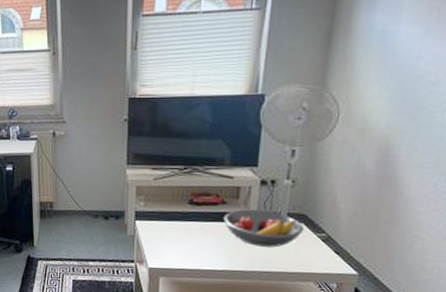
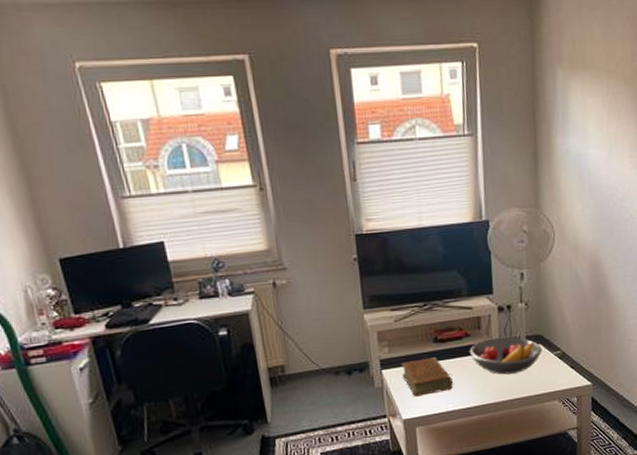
book: none [153,217,202,251] -> present [401,357,453,397]

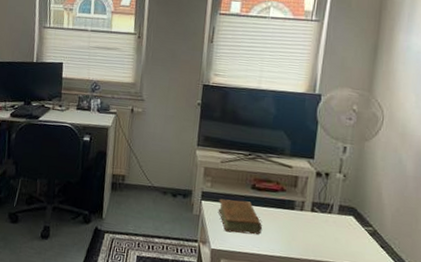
fruit bowl: present [469,336,542,375] -> none [282,198,354,238]

